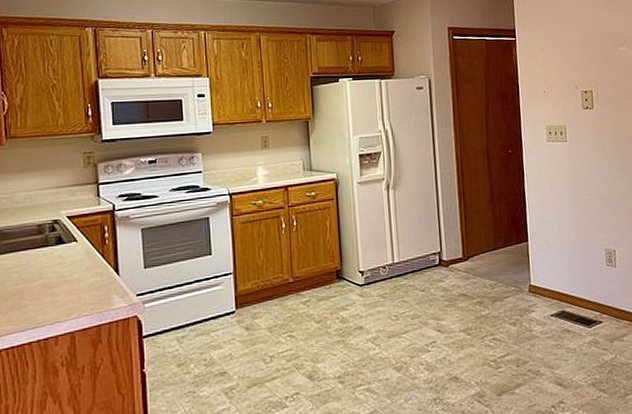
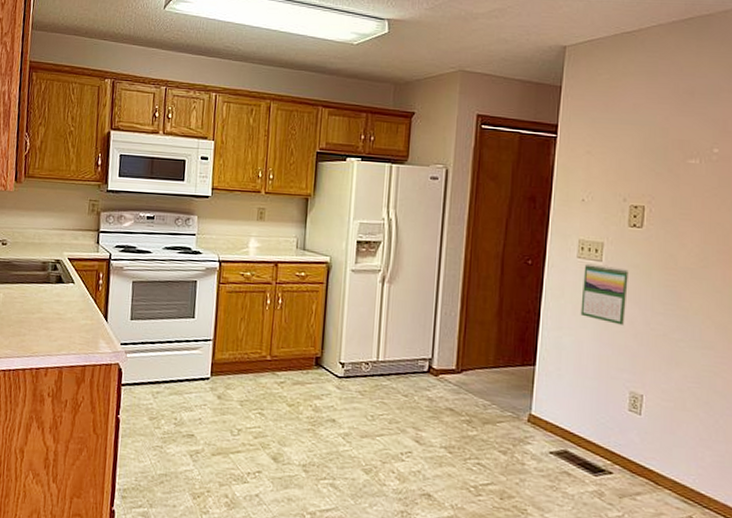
calendar: none [554,144,592,194] -> present [580,263,629,325]

